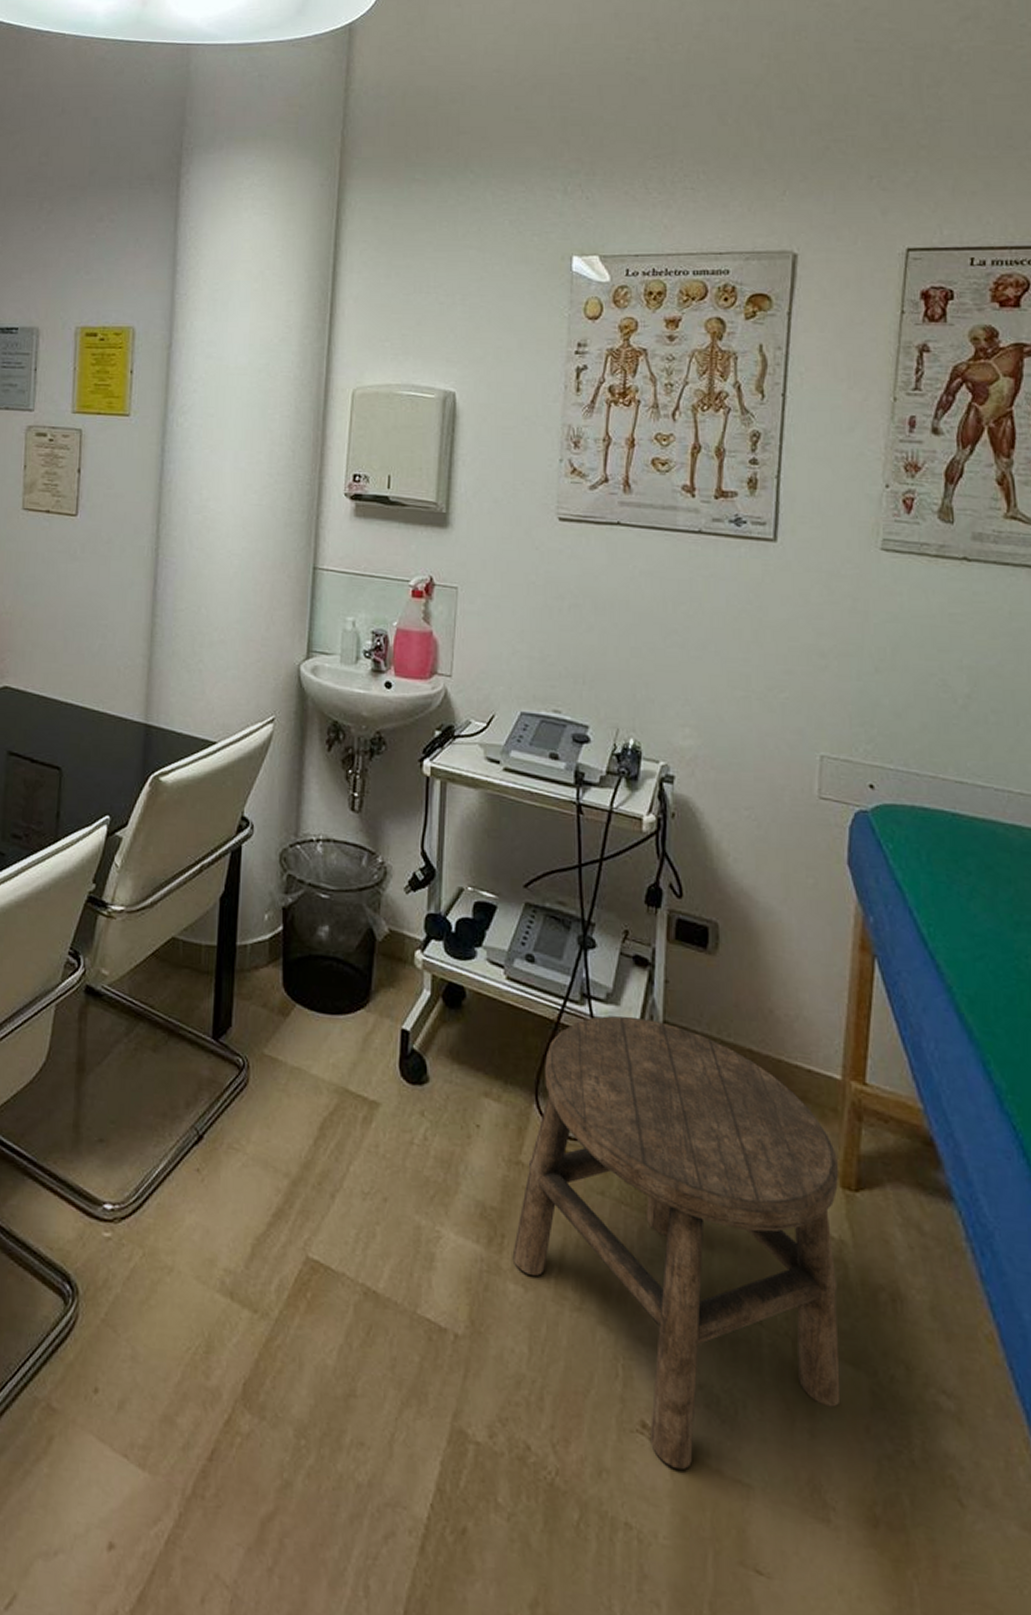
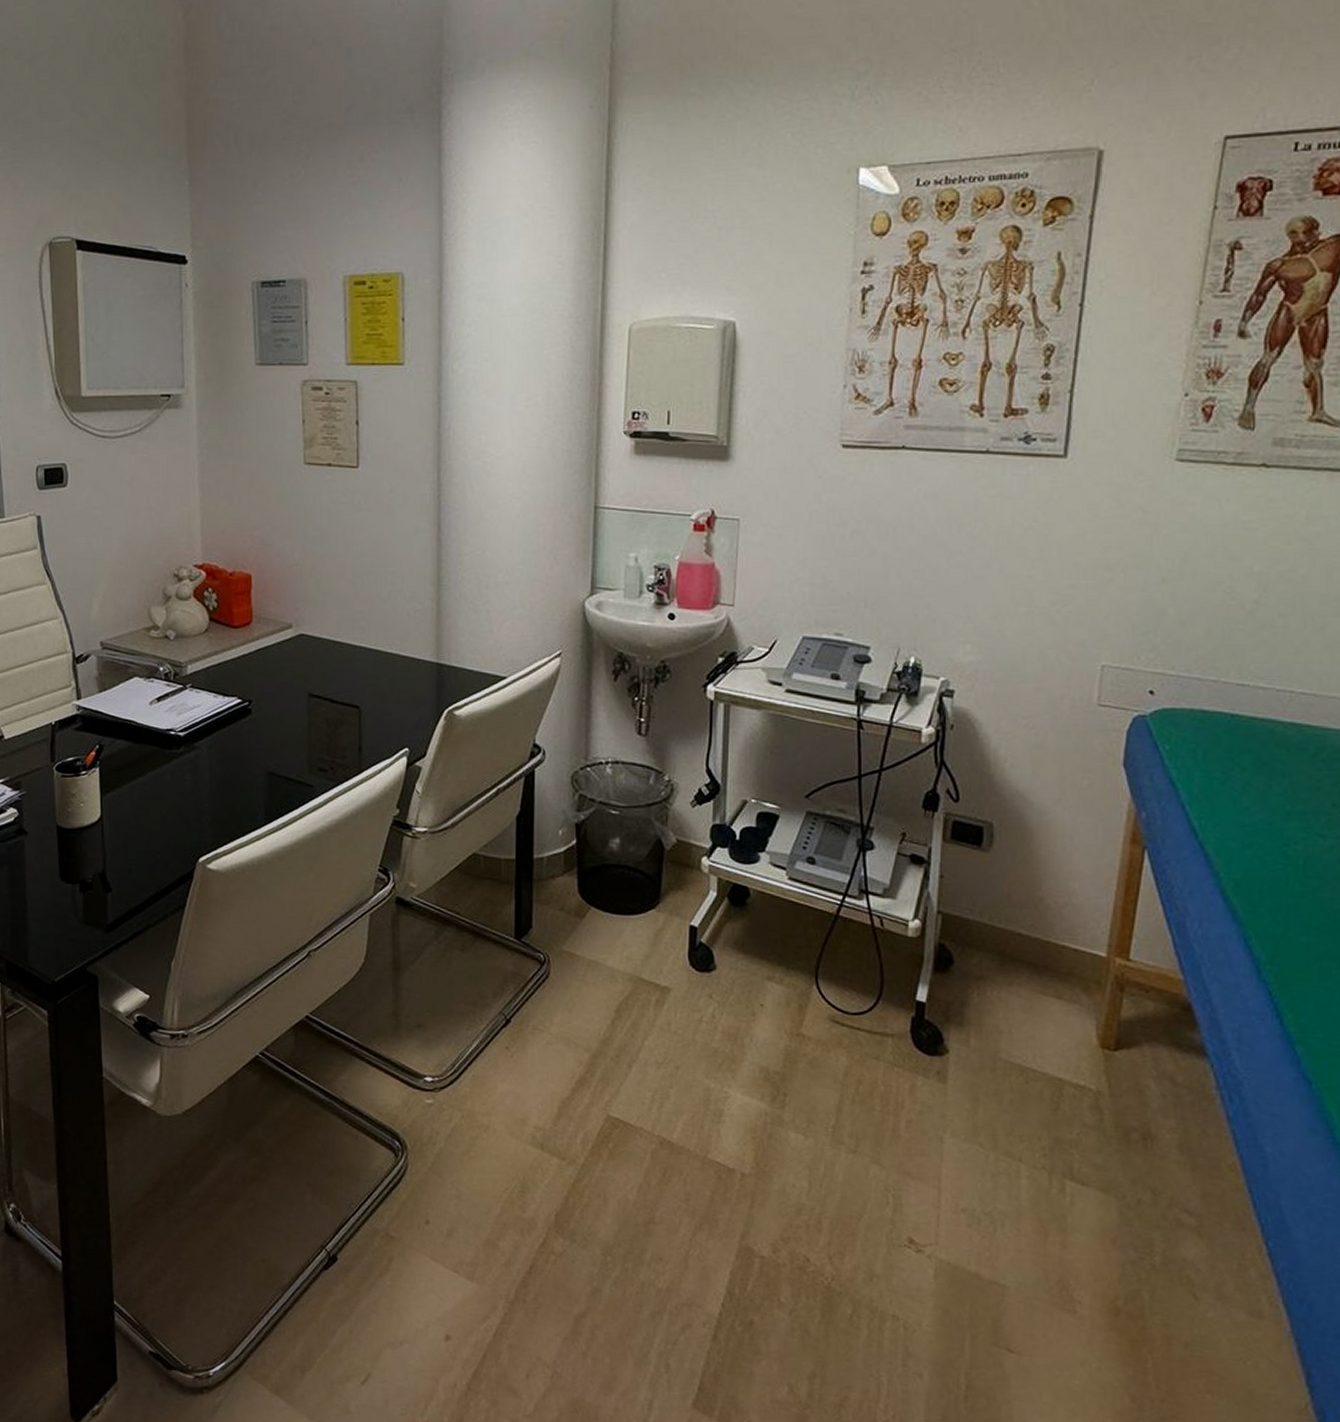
stool: present [512,1015,841,1470] -> none [793,908,1100,1275]

